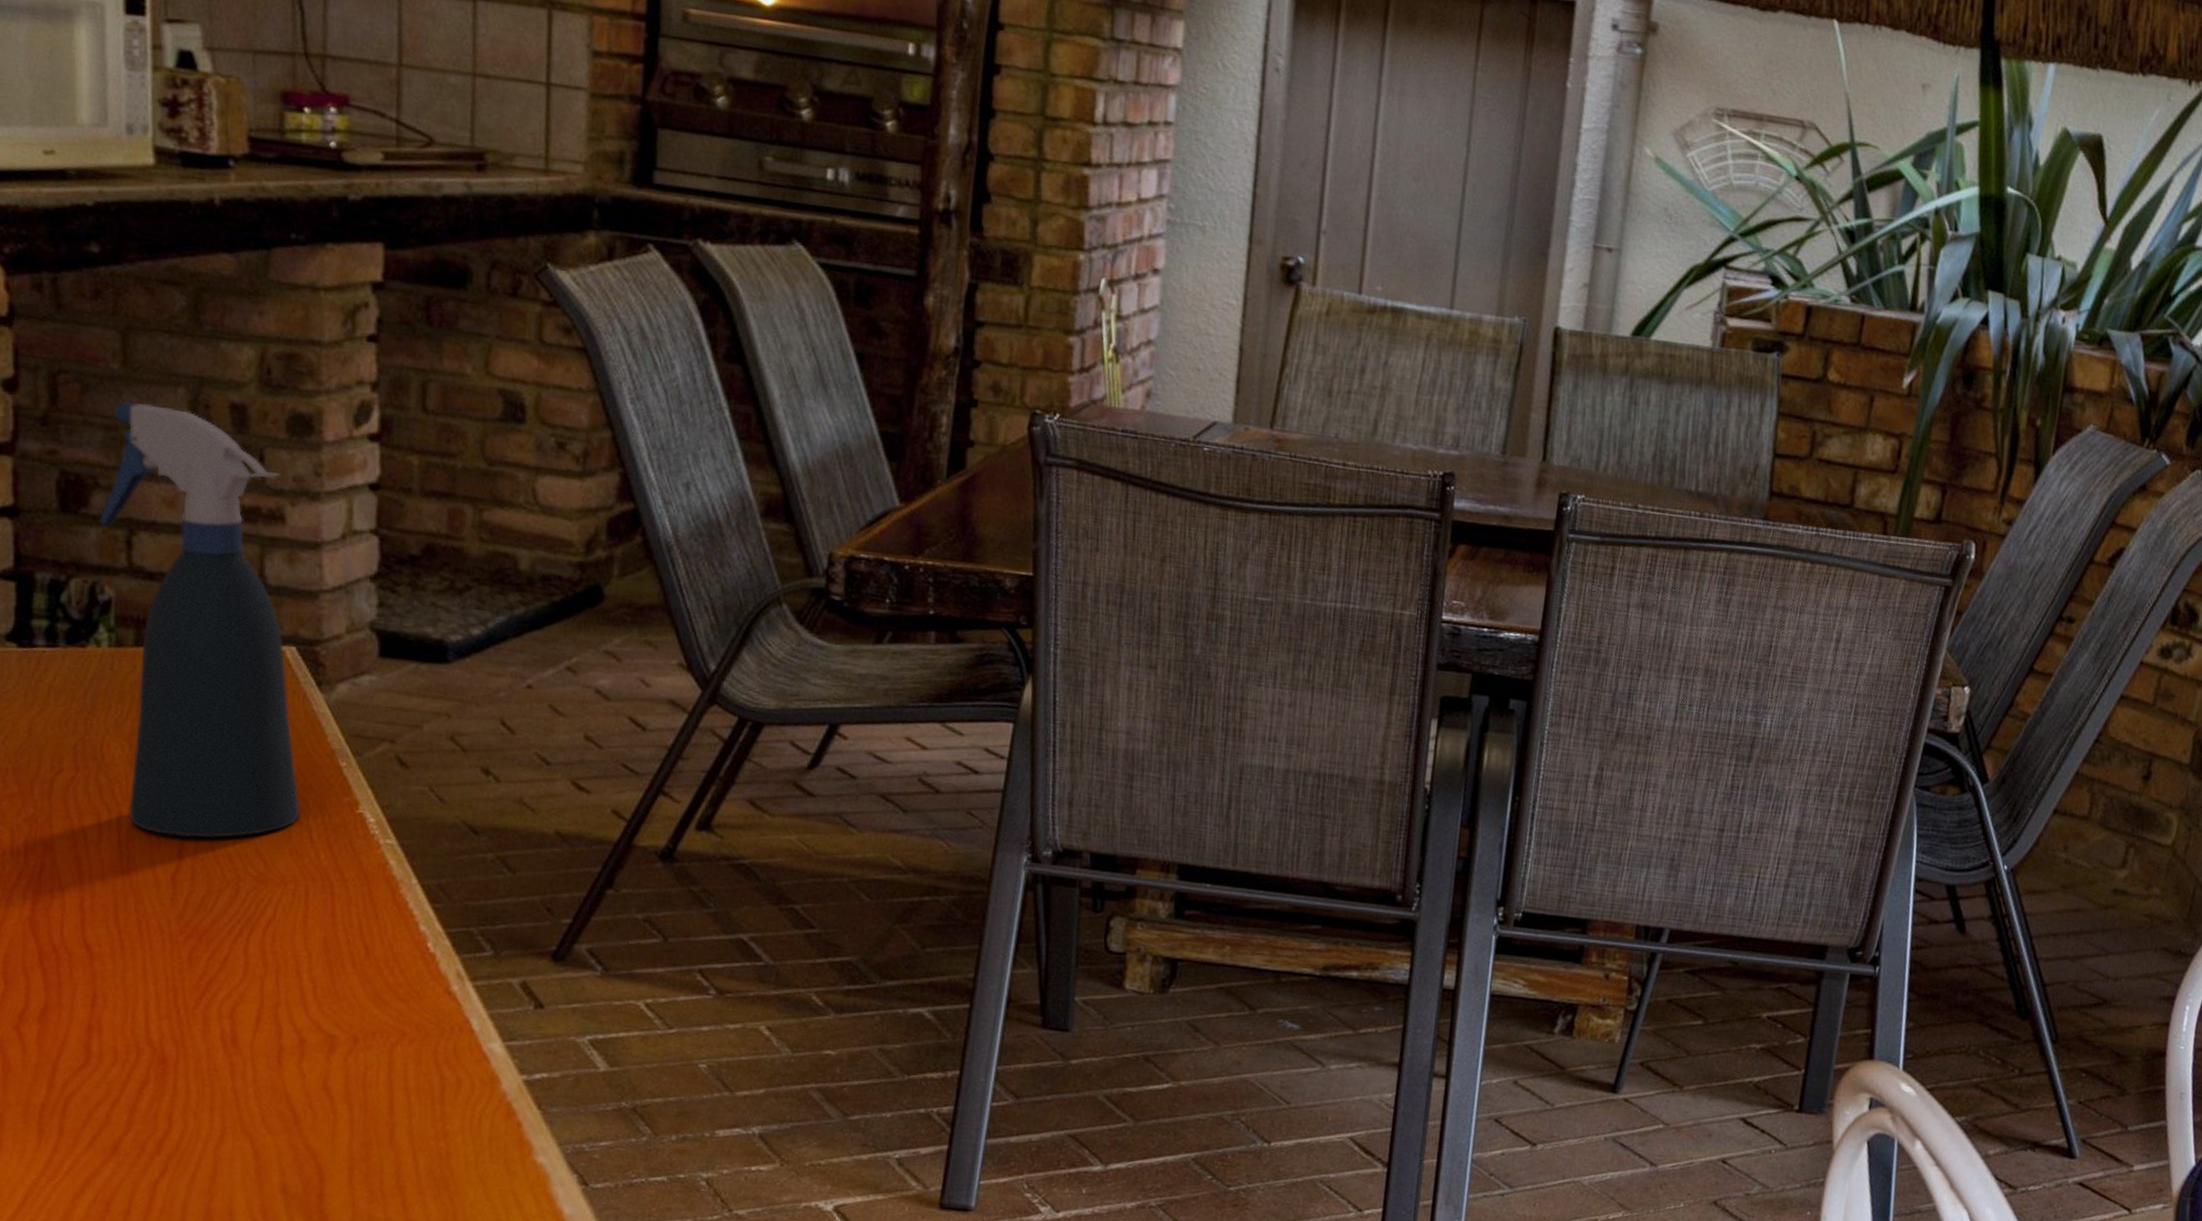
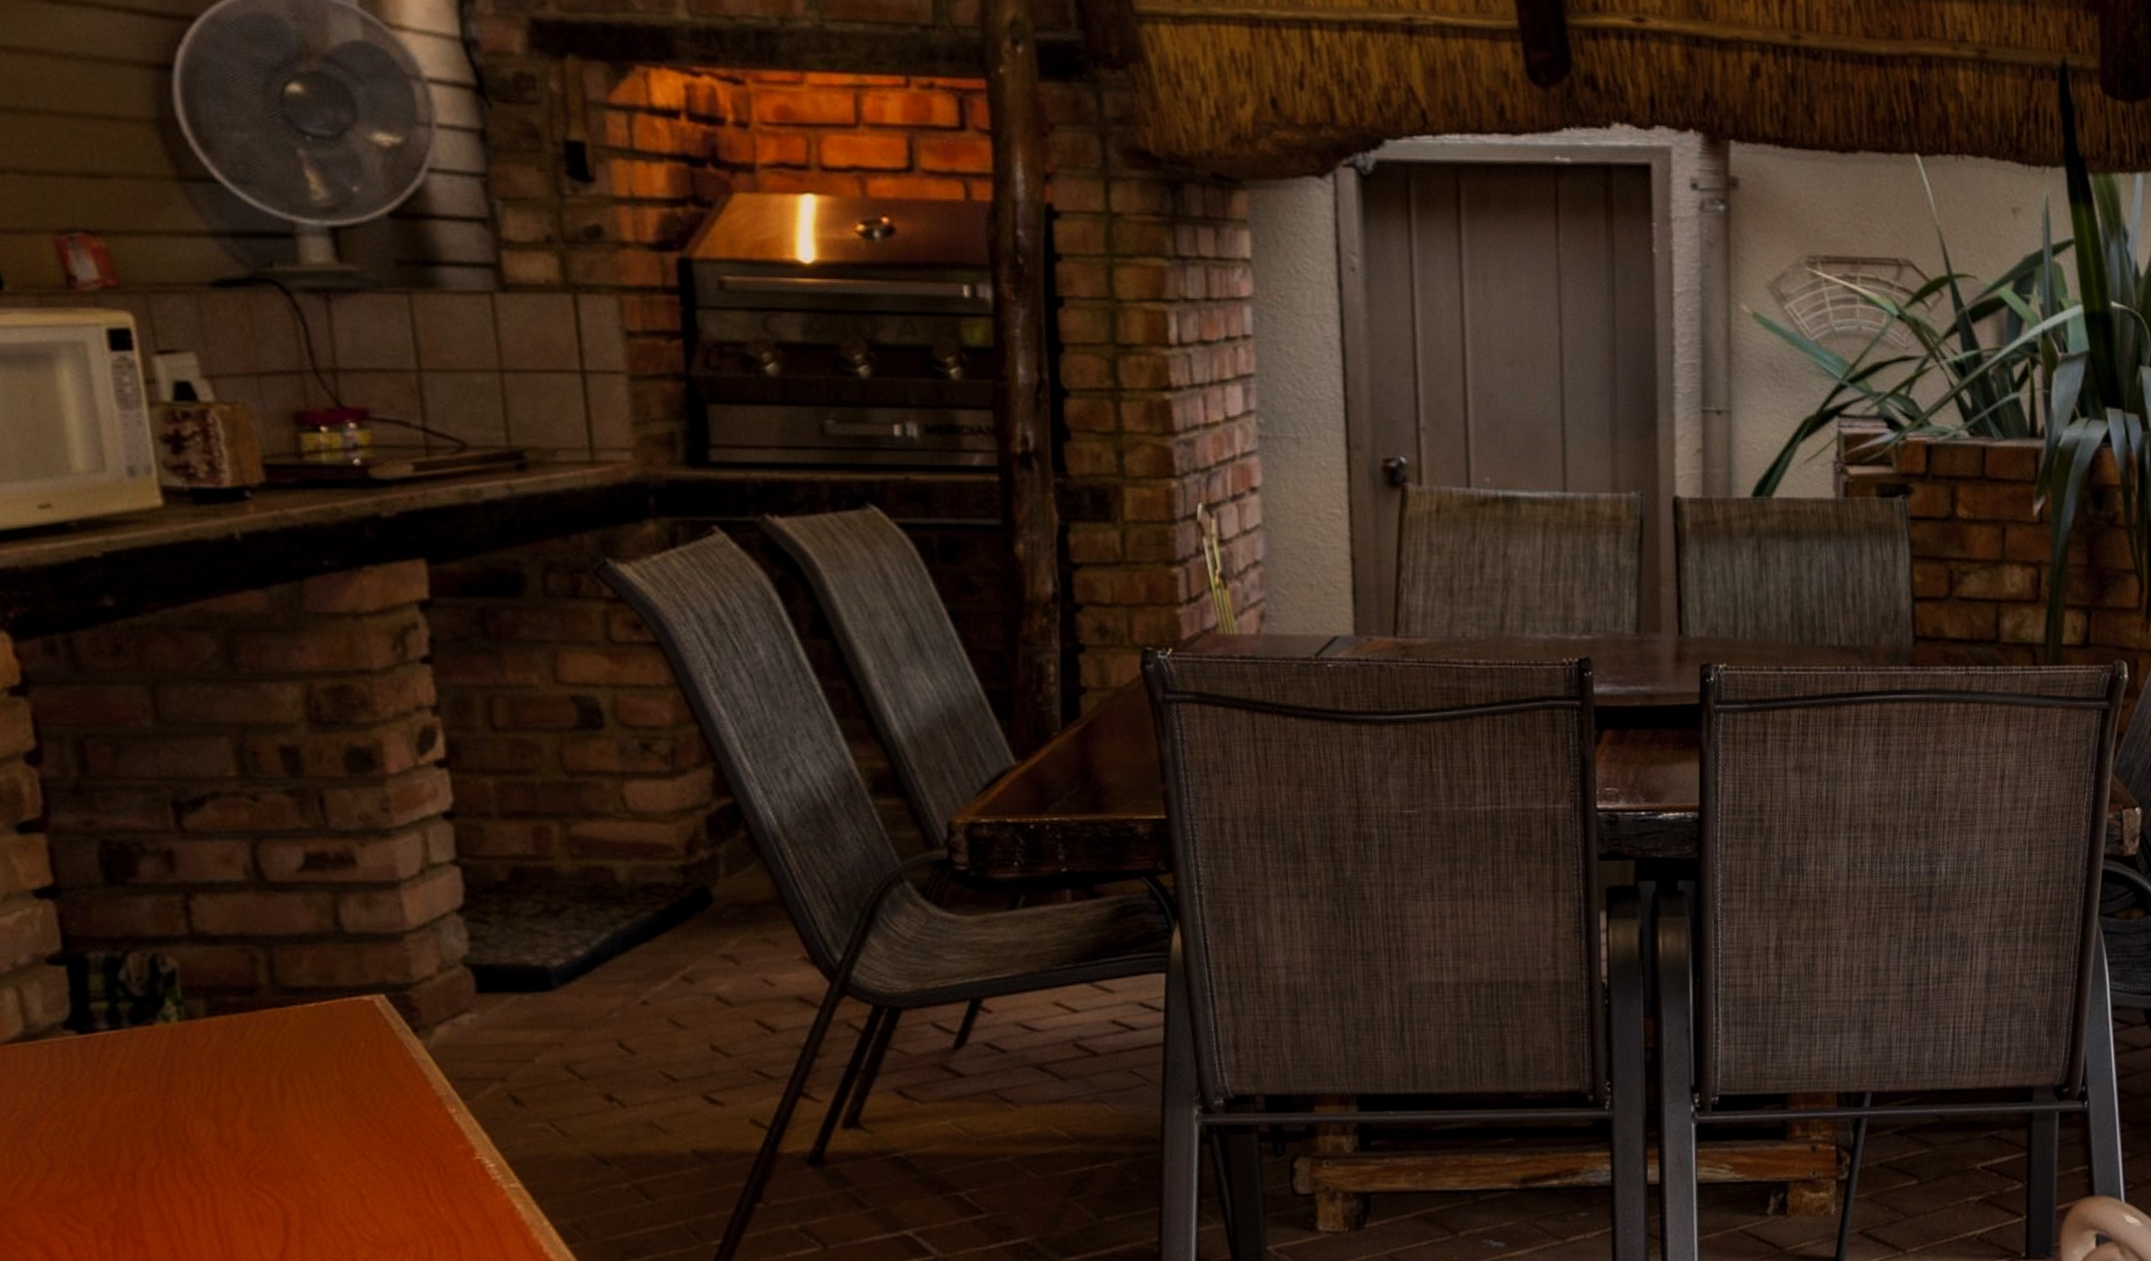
spray bottle: present [100,402,300,838] -> none [152,758,412,1212]

